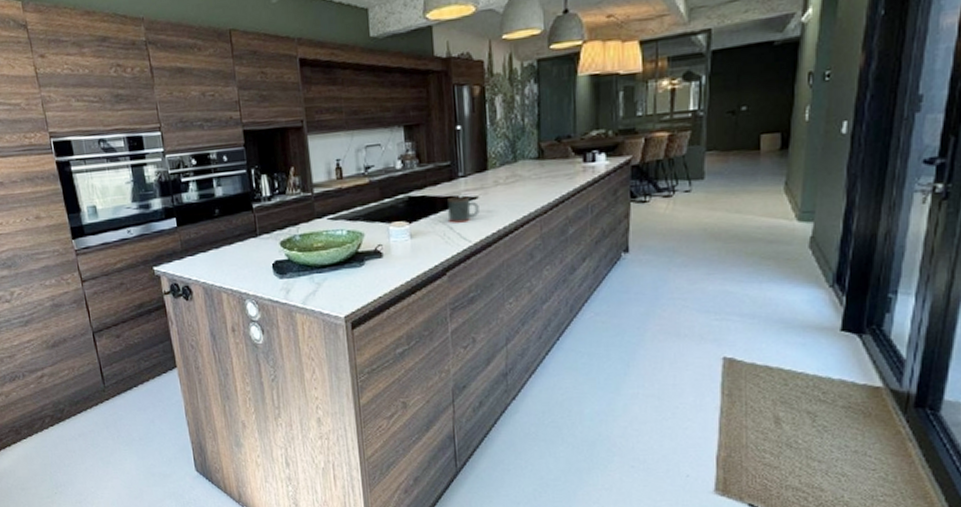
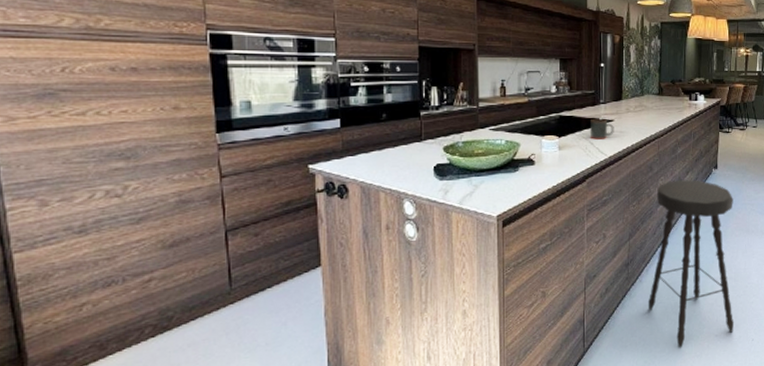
music stool: none [534,268,659,478] -> present [647,180,735,348]

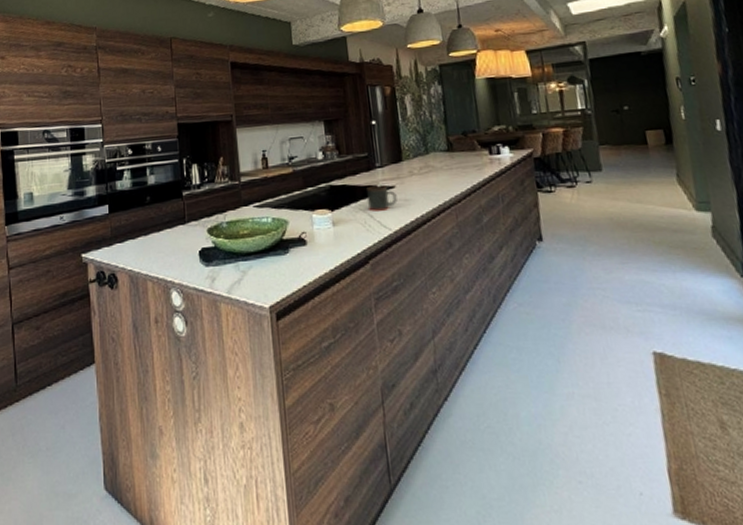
music stool: present [647,180,735,348] -> none [462,257,607,497]

